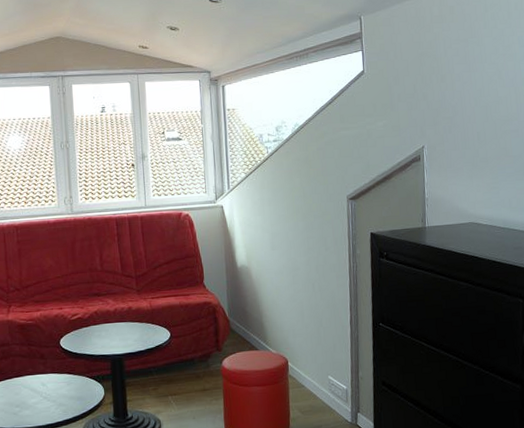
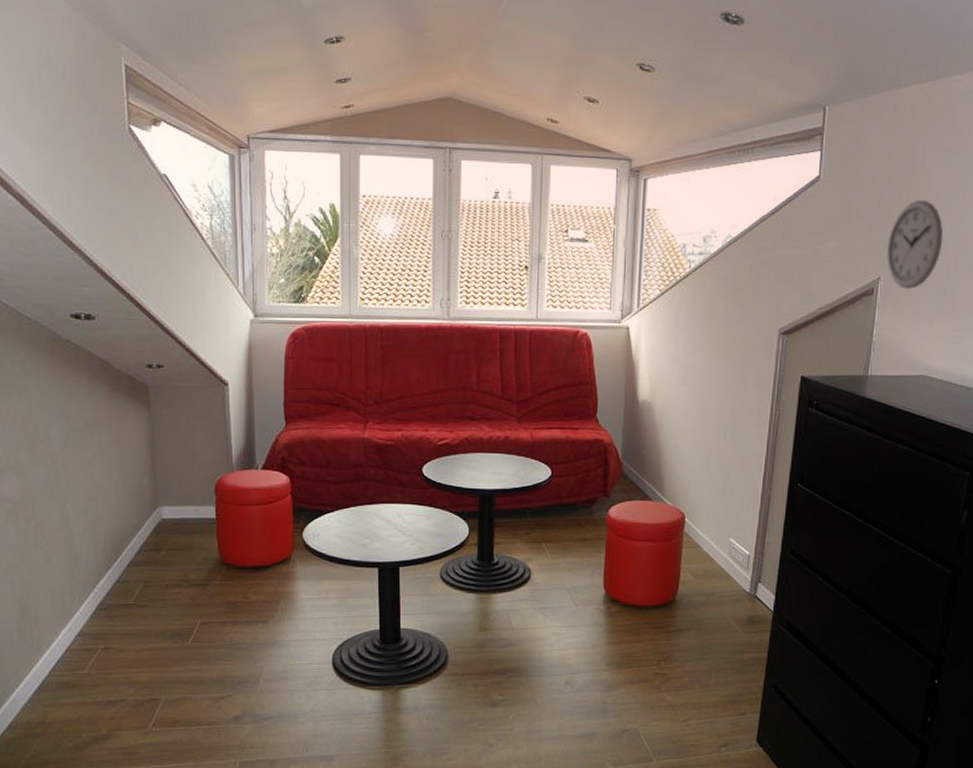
wall clock: none [426,81,471,154] -> present [887,199,944,290]

